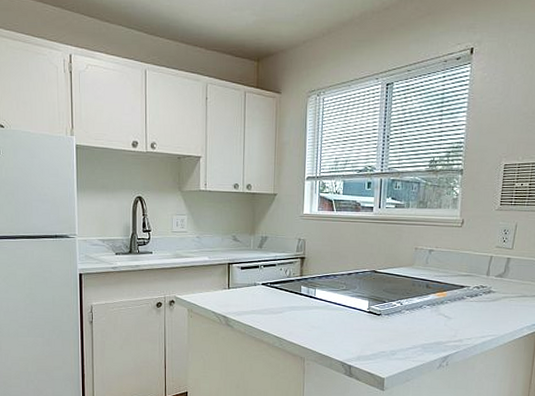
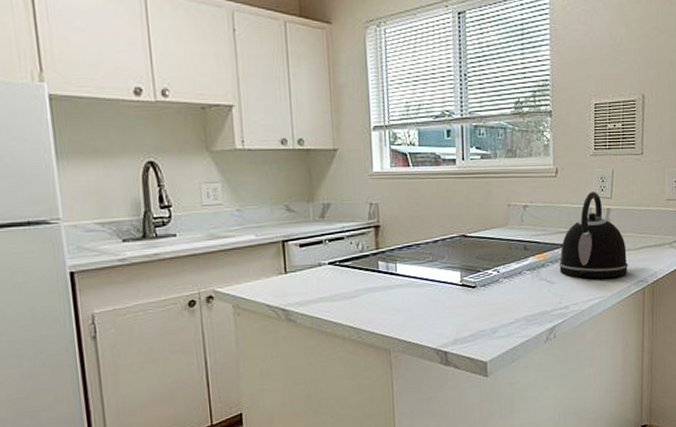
kettle: none [456,242,524,319] -> present [558,192,629,279]

